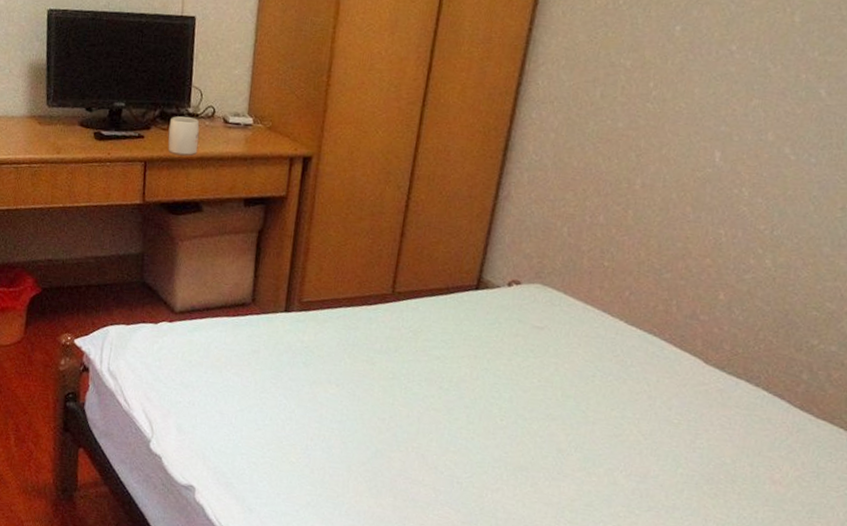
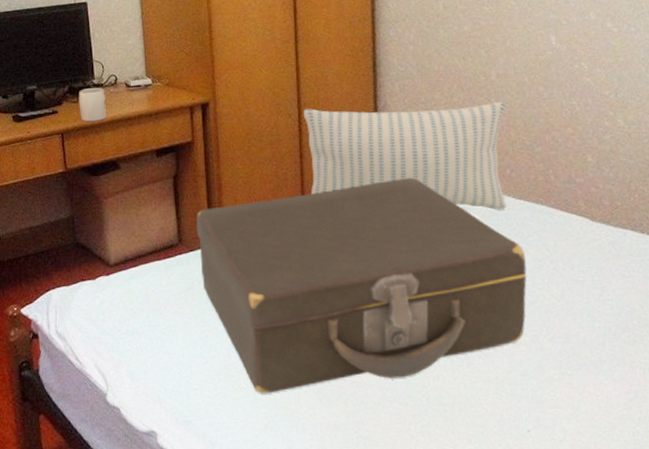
suitcase: none [269,271,623,484] -> present [196,177,527,394]
pillow: none [405,183,644,334] -> present [303,102,507,210]

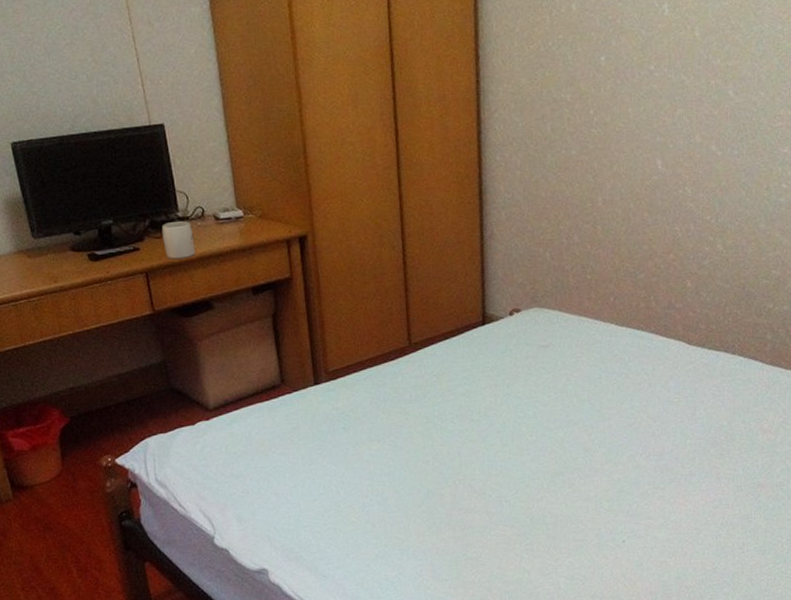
suitcase: present [196,177,527,394] -> none [298,308,627,526]
pillow: present [303,102,507,210] -> none [407,229,612,338]

